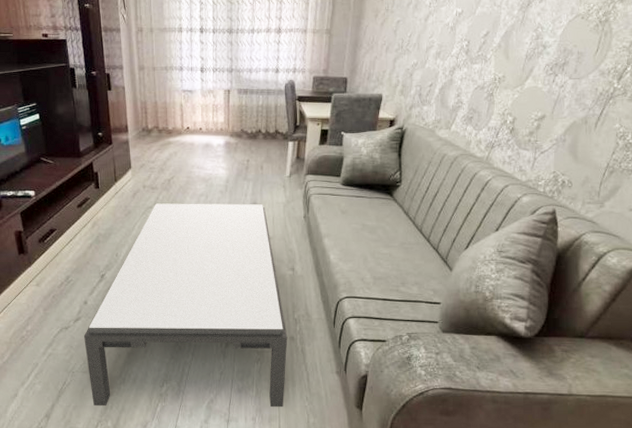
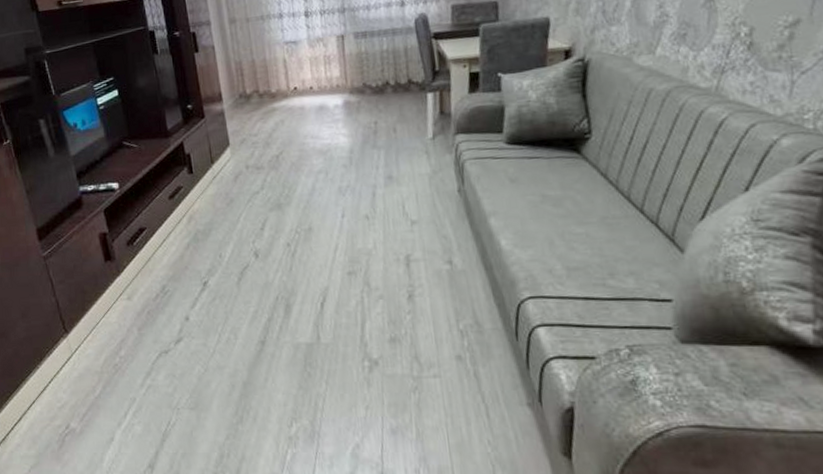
coffee table: present [84,203,288,408] -> none [188,178,457,455]

